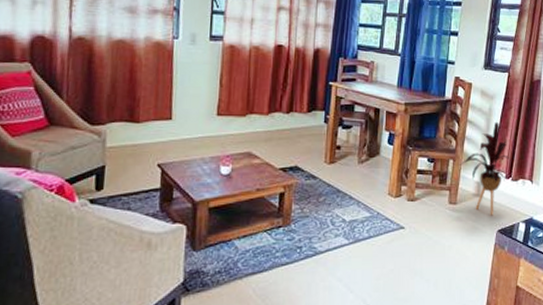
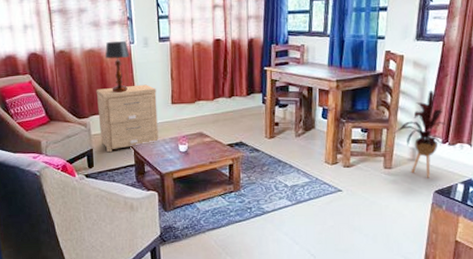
side table: none [117,88,200,172] -> present [96,84,158,153]
table lamp: none [138,33,171,96] -> present [104,41,129,93]

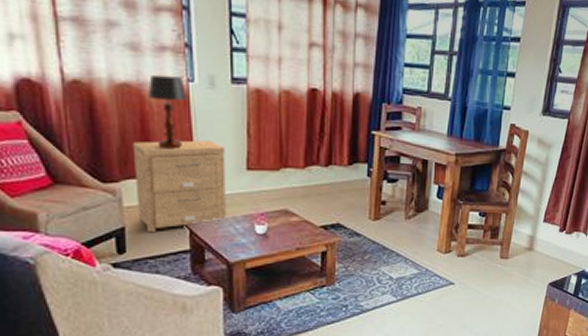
house plant: present [393,91,447,178] -> none [512,173,565,269]

